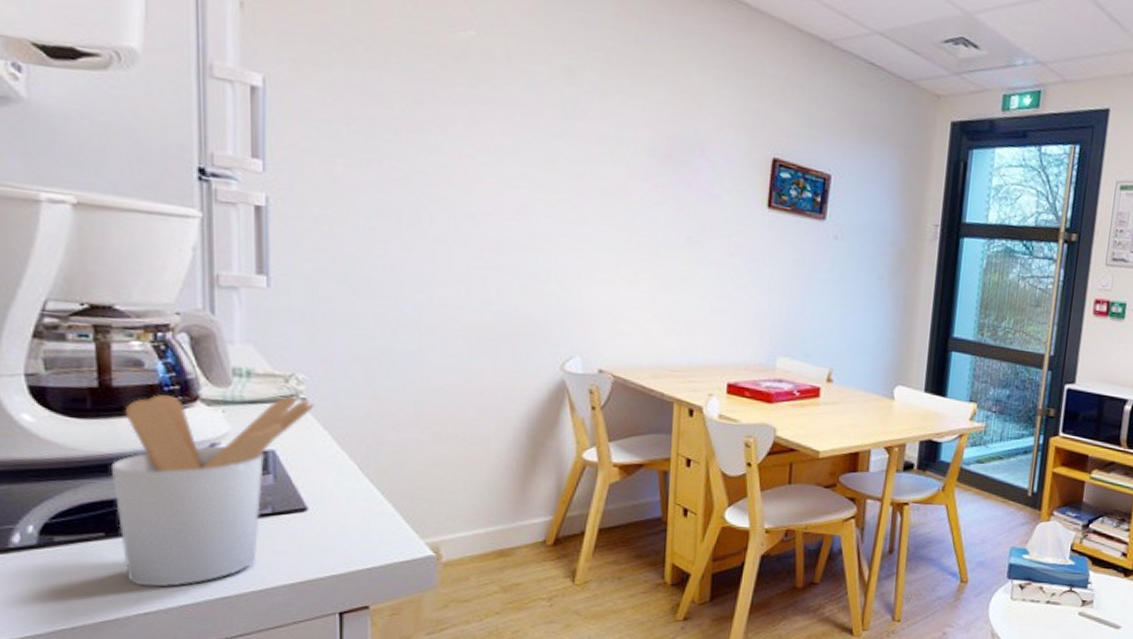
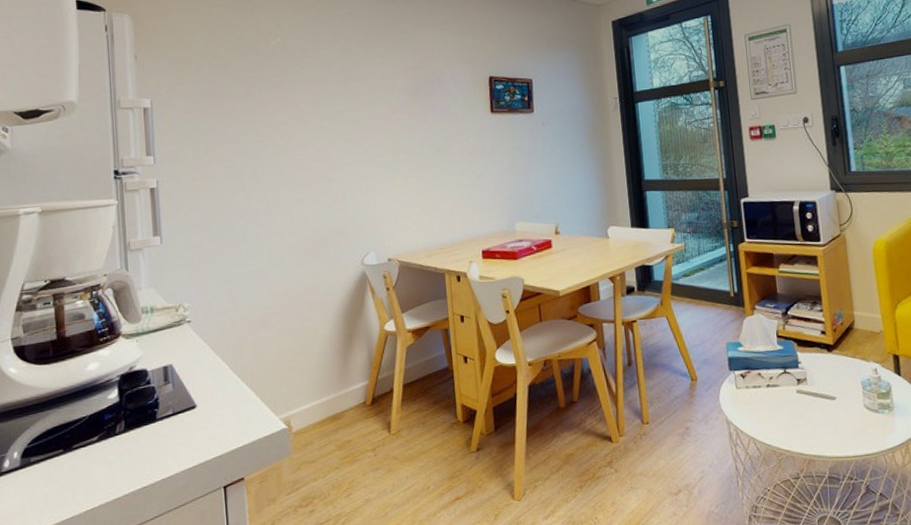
utensil holder: present [110,395,314,587] -> none [65,321,196,488]

